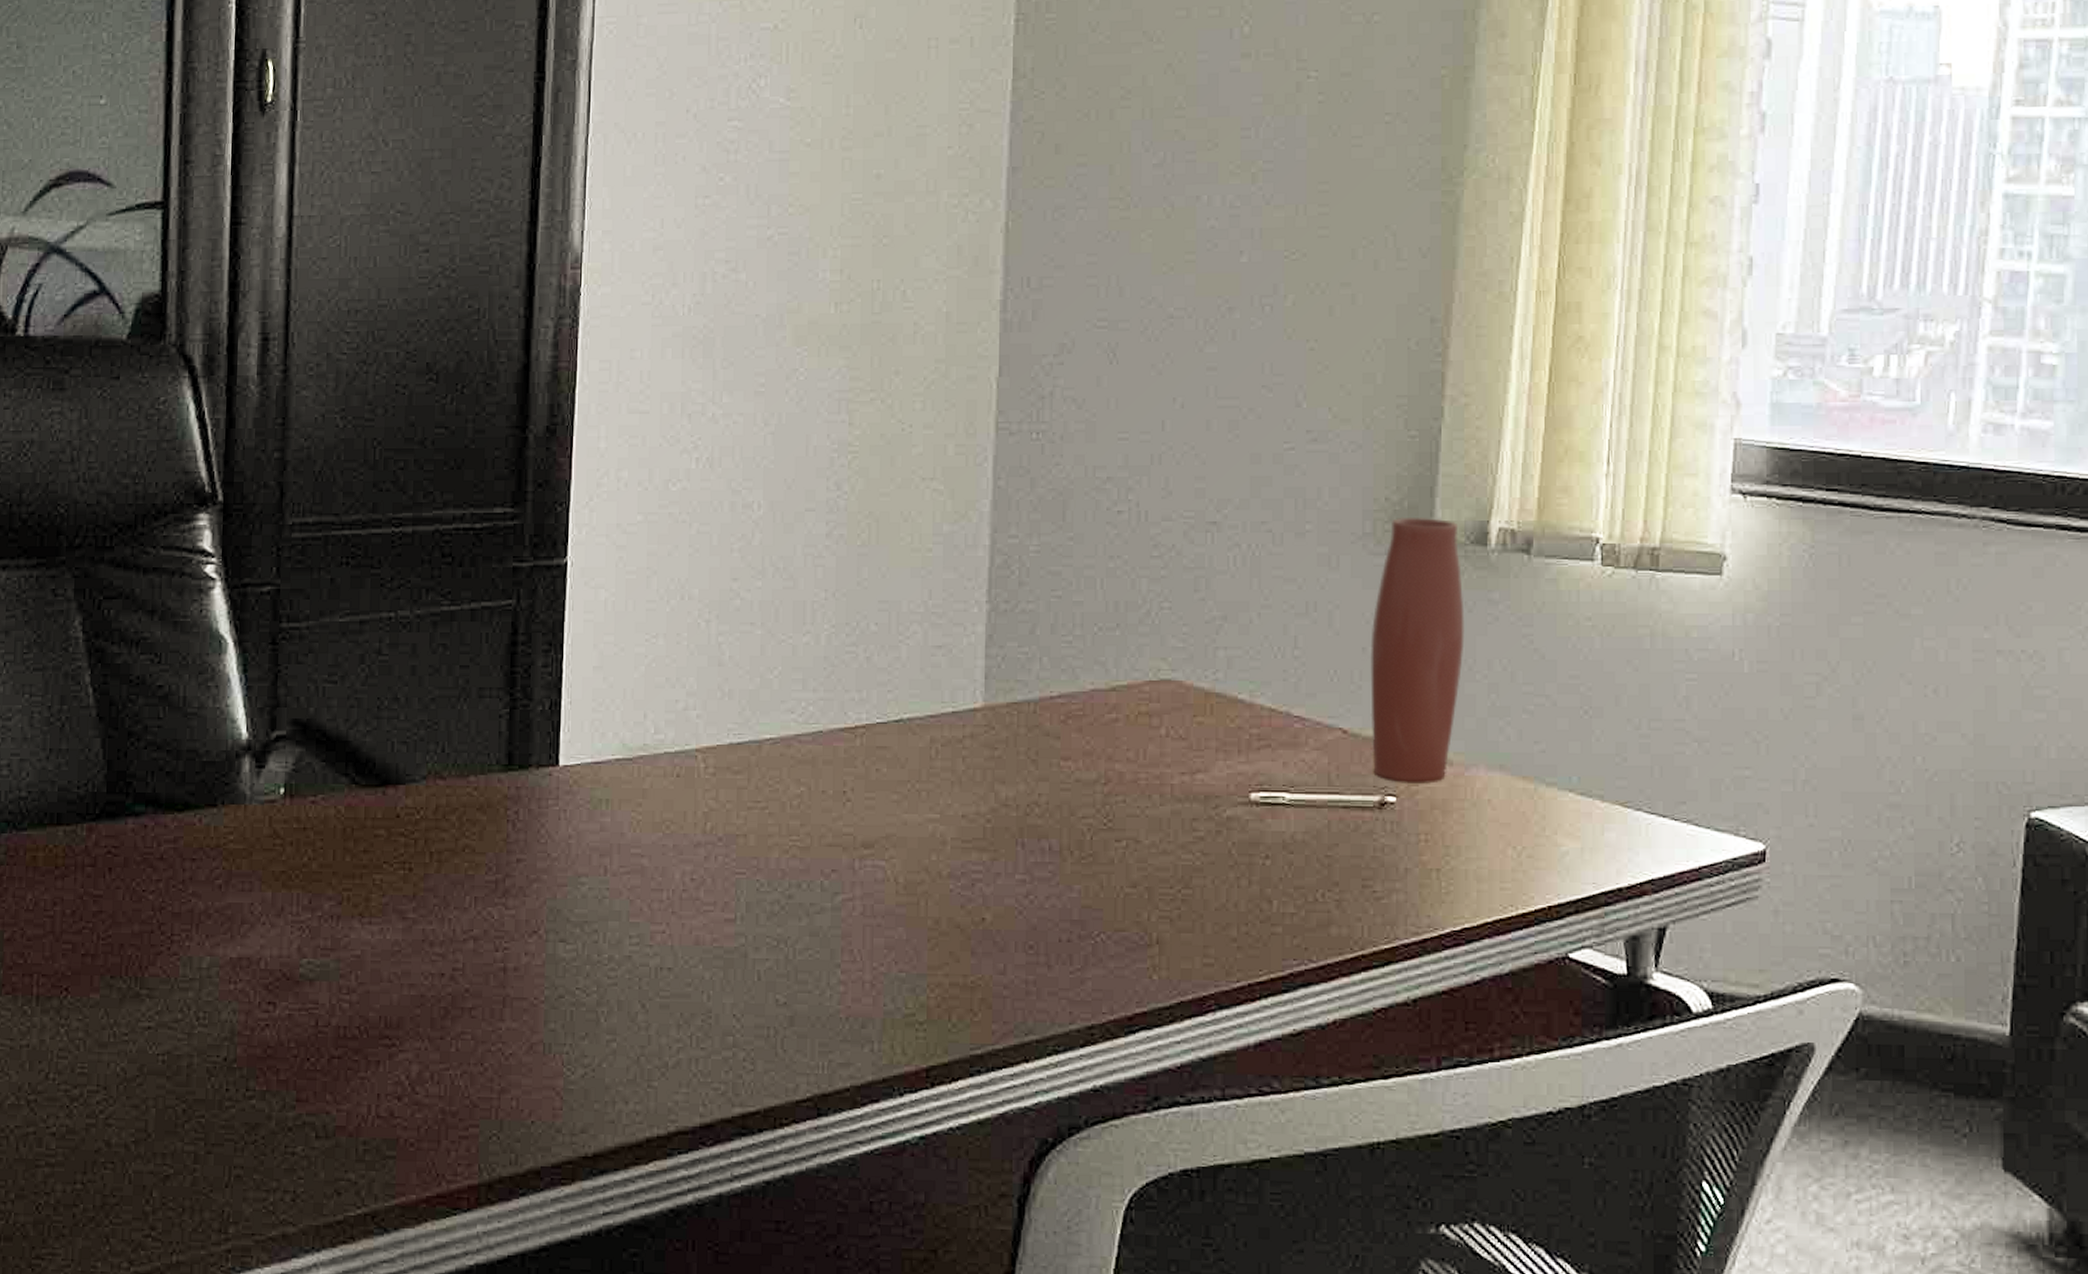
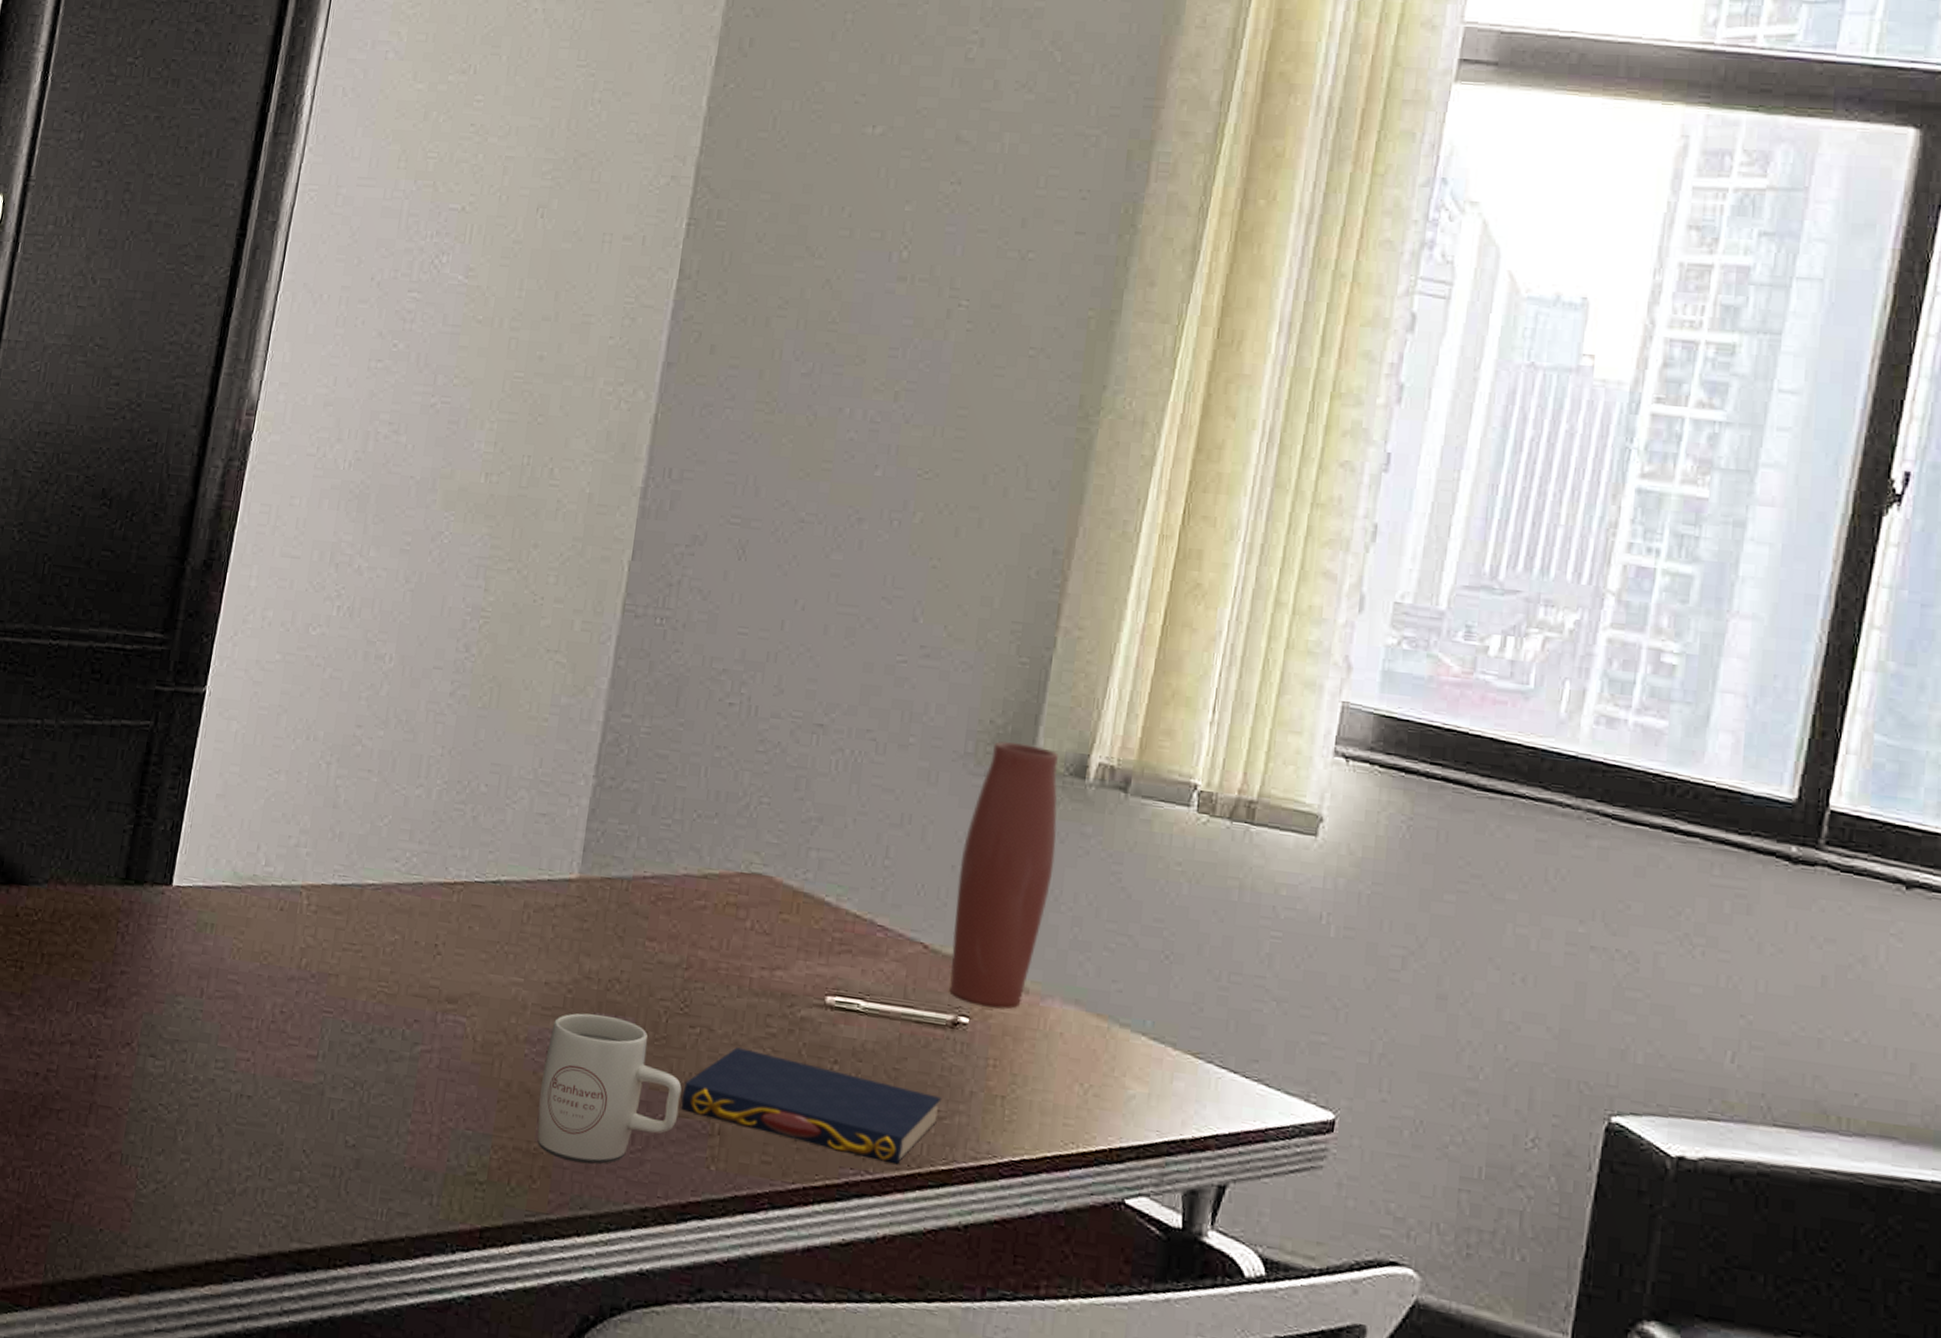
mug: none [970,840,1114,990] -> present [537,1013,682,1165]
book: none [1116,855,1377,950] -> present [681,1047,942,1165]

